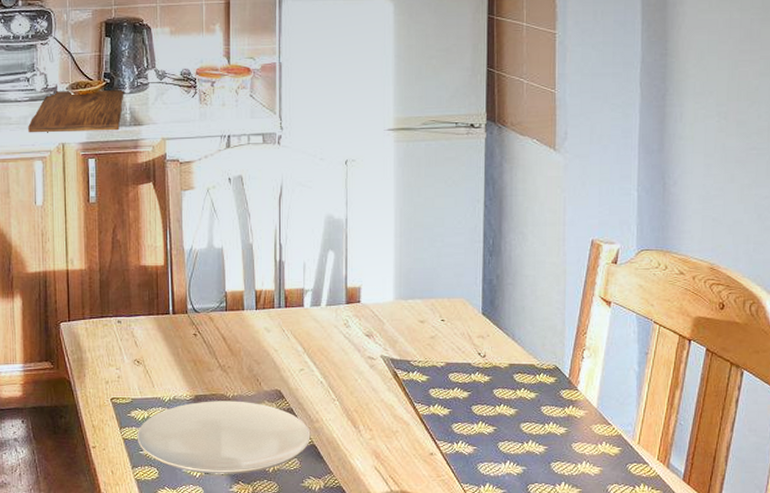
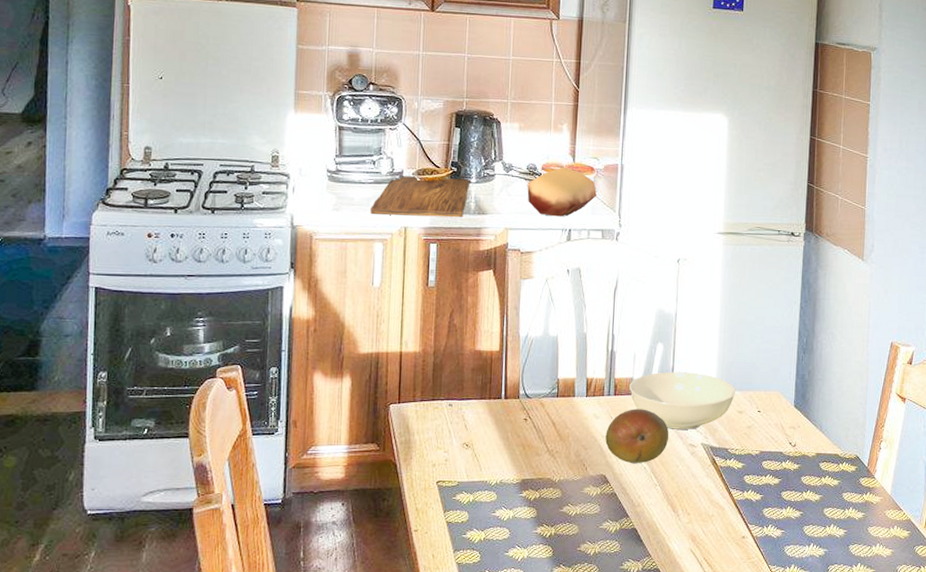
plate: present [137,401,311,474] -> none [460,485,632,558]
bread loaf: none [182,70,255,123] -> present [527,166,597,217]
fruit: none [278,321,346,378] -> present [605,409,669,464]
bowl: none [301,281,416,341] -> present [629,372,736,430]

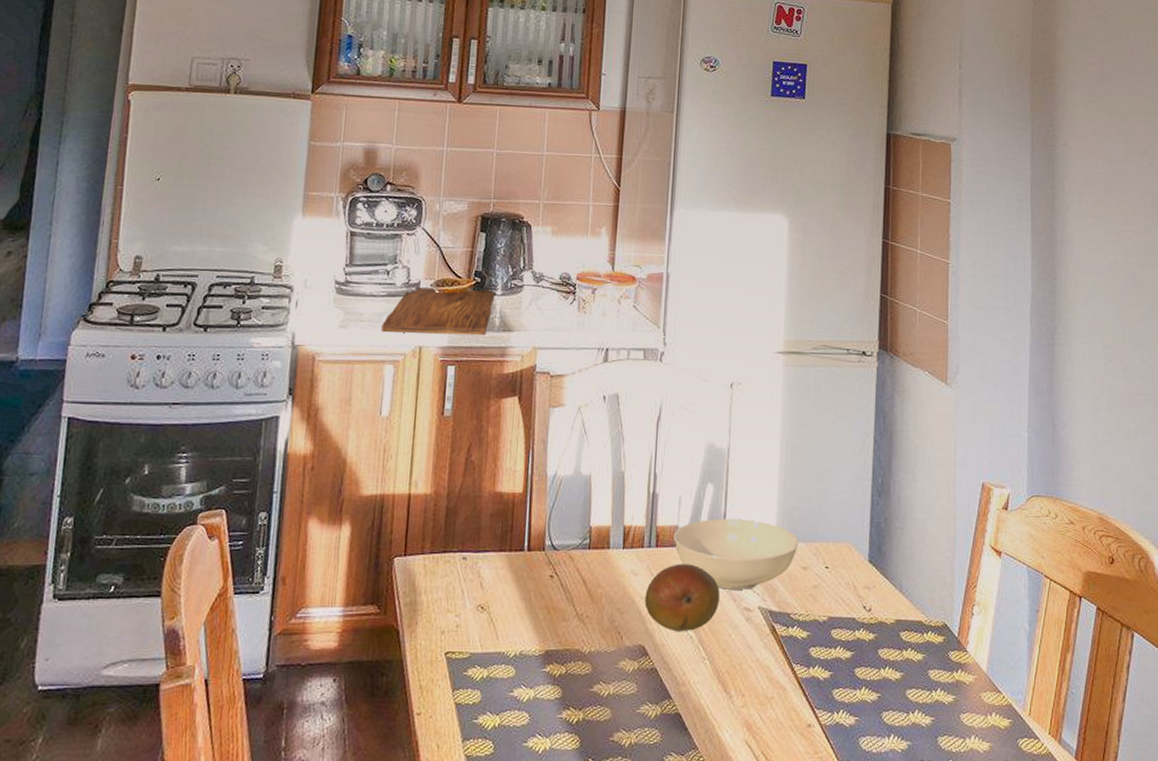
bread loaf: present [527,166,597,217] -> none [559,276,639,334]

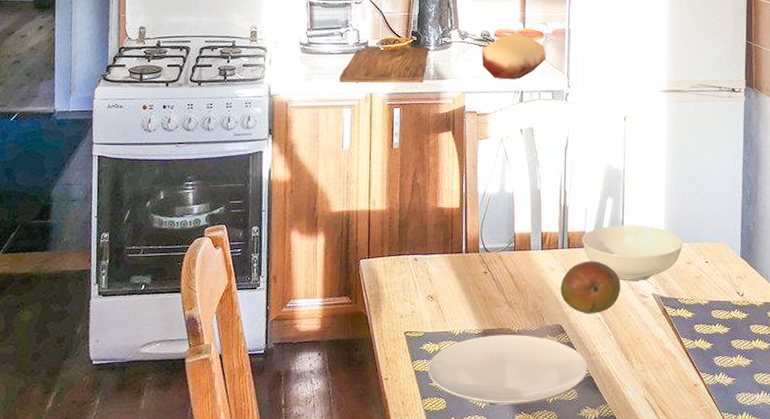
plate: none [471,657,676,749] -> present [427,335,588,405]
bread loaf: none [559,276,639,334] -> present [482,32,546,80]

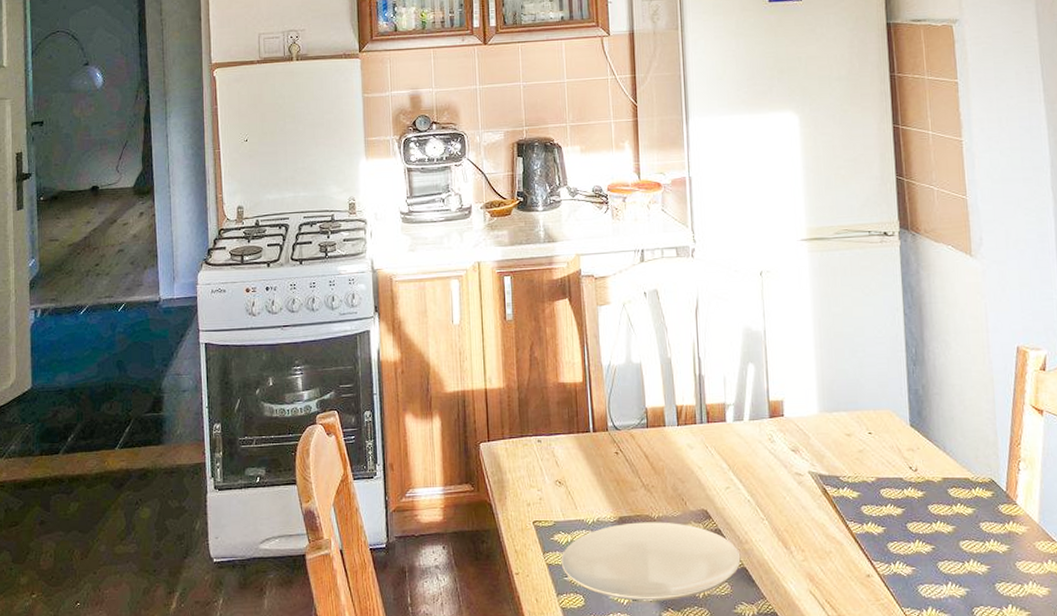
cutting board: present [339,46,429,84] -> none [444,208,538,253]
bread loaf: present [482,32,546,80] -> none [594,185,666,238]
fruit: present [560,261,621,314] -> none [702,436,772,497]
bowl: present [582,225,683,280] -> none [722,394,841,457]

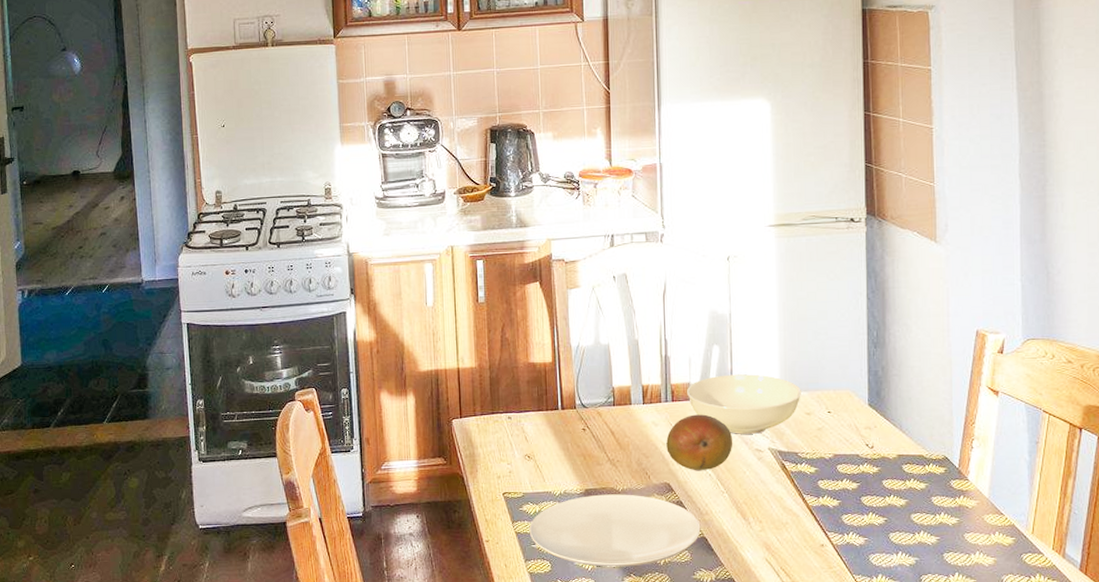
fruit: none [702,436,772,497] -> present [666,414,733,471]
bowl: none [722,394,841,457] -> present [687,374,801,434]

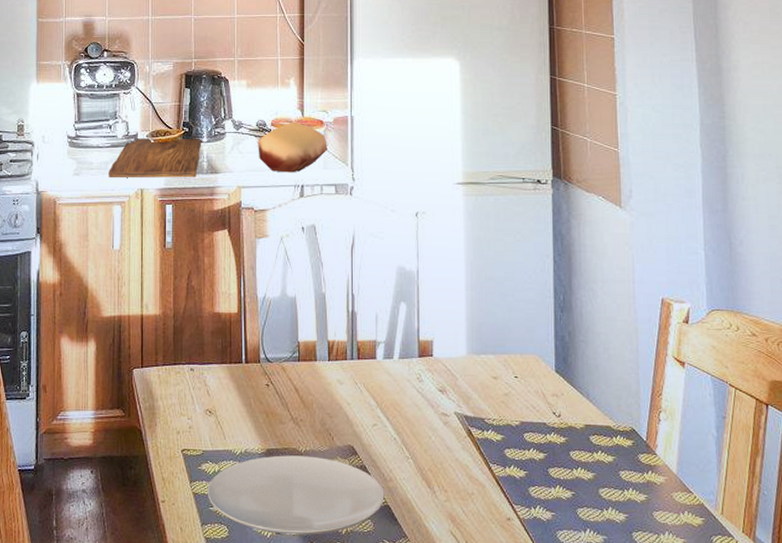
cutting board: none [418,194,510,237] -> present [109,138,202,179]
bread loaf: none [566,171,637,223] -> present [258,121,327,173]
fruit: present [666,414,733,471] -> none [351,374,419,434]
bowl: present [687,374,801,434] -> none [373,333,488,397]

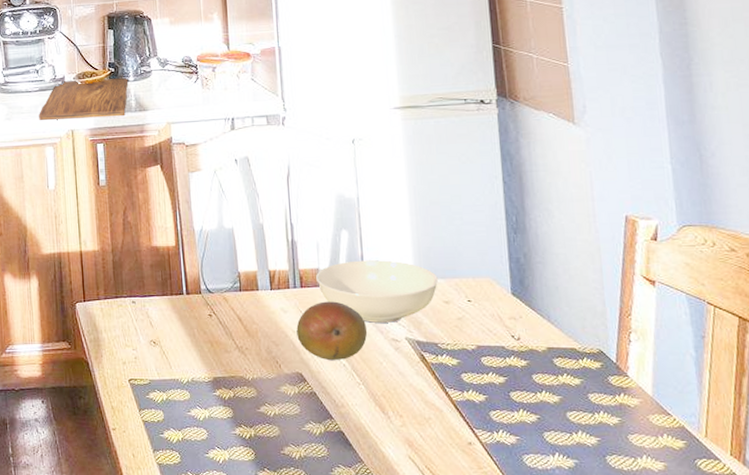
plate: present [207,455,385,535] -> none [156,383,337,461]
bread loaf: present [258,121,327,173] -> none [184,56,256,107]
fruit: none [351,374,419,434] -> present [296,301,368,361]
bowl: none [373,333,488,397] -> present [316,260,438,323]

